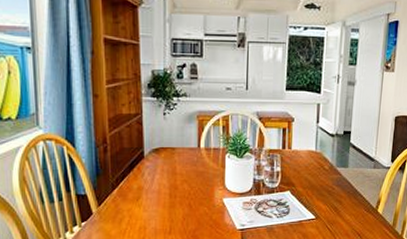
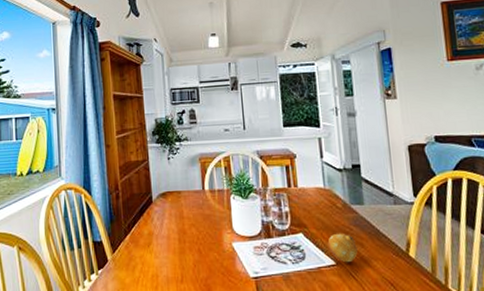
fruit: none [311,191,336,217] -> present [327,233,358,263]

